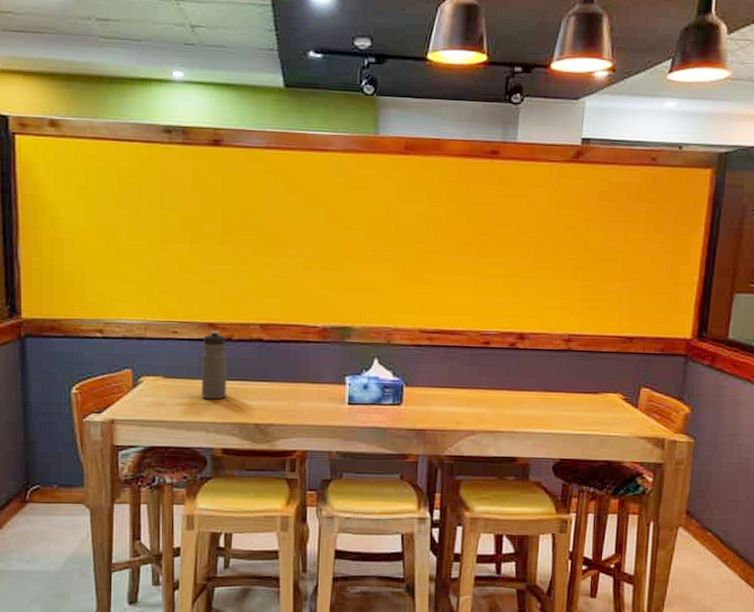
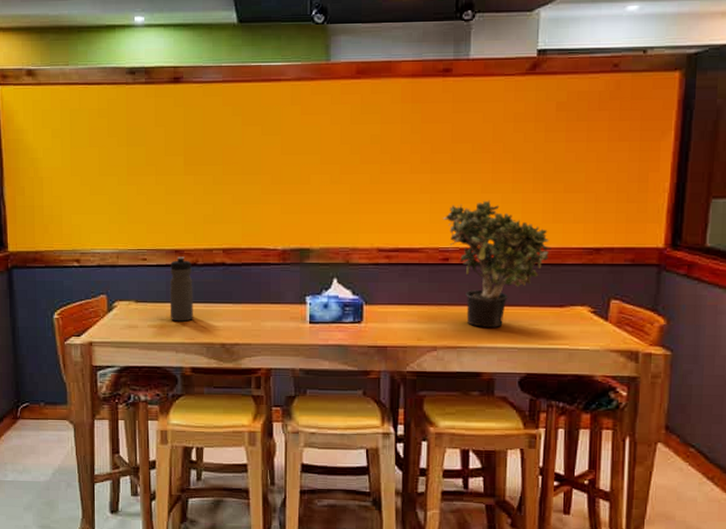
potted plant: none [484,285,588,413] -> present [442,200,551,327]

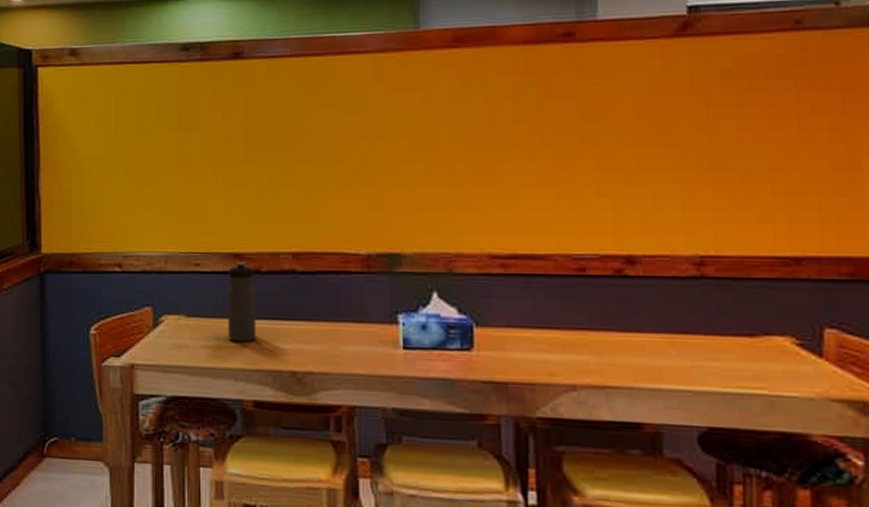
potted plant: present [442,200,551,327] -> none [573,193,729,362]

